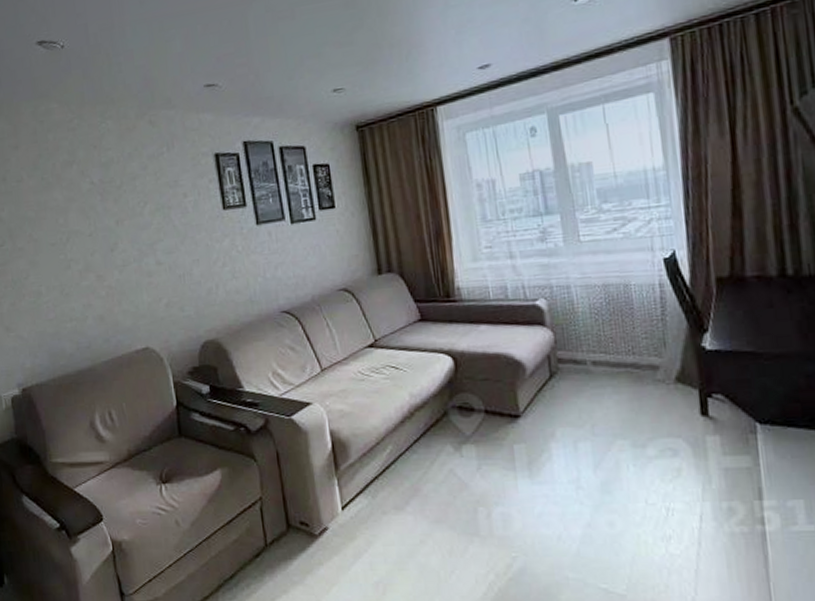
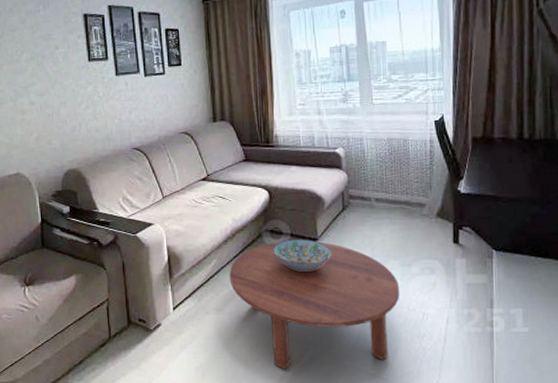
coffee table: none [409,420,635,585] -> present [229,242,400,370]
decorative bowl: none [463,416,540,458] -> present [273,239,332,271]

